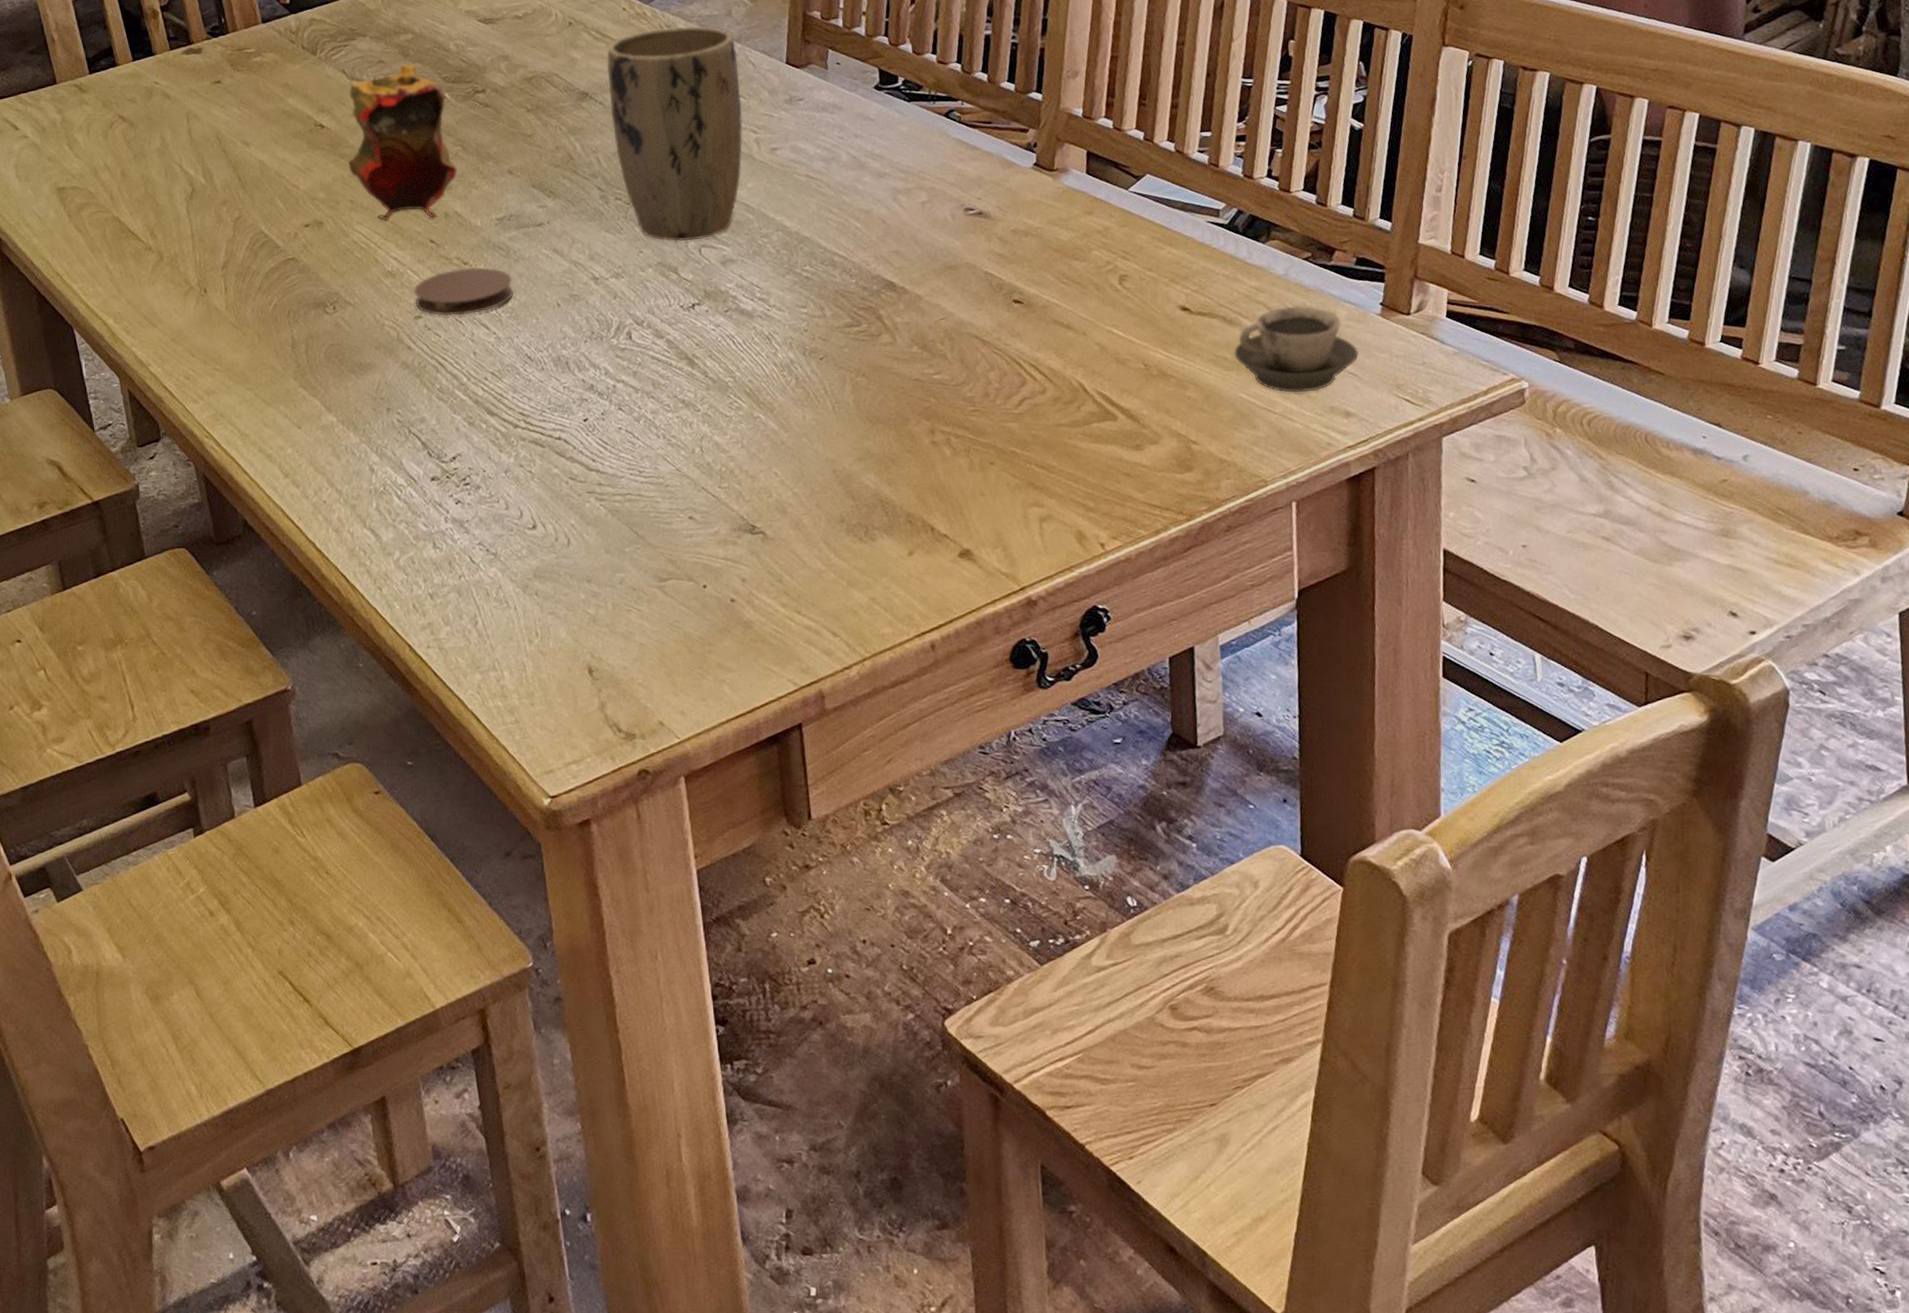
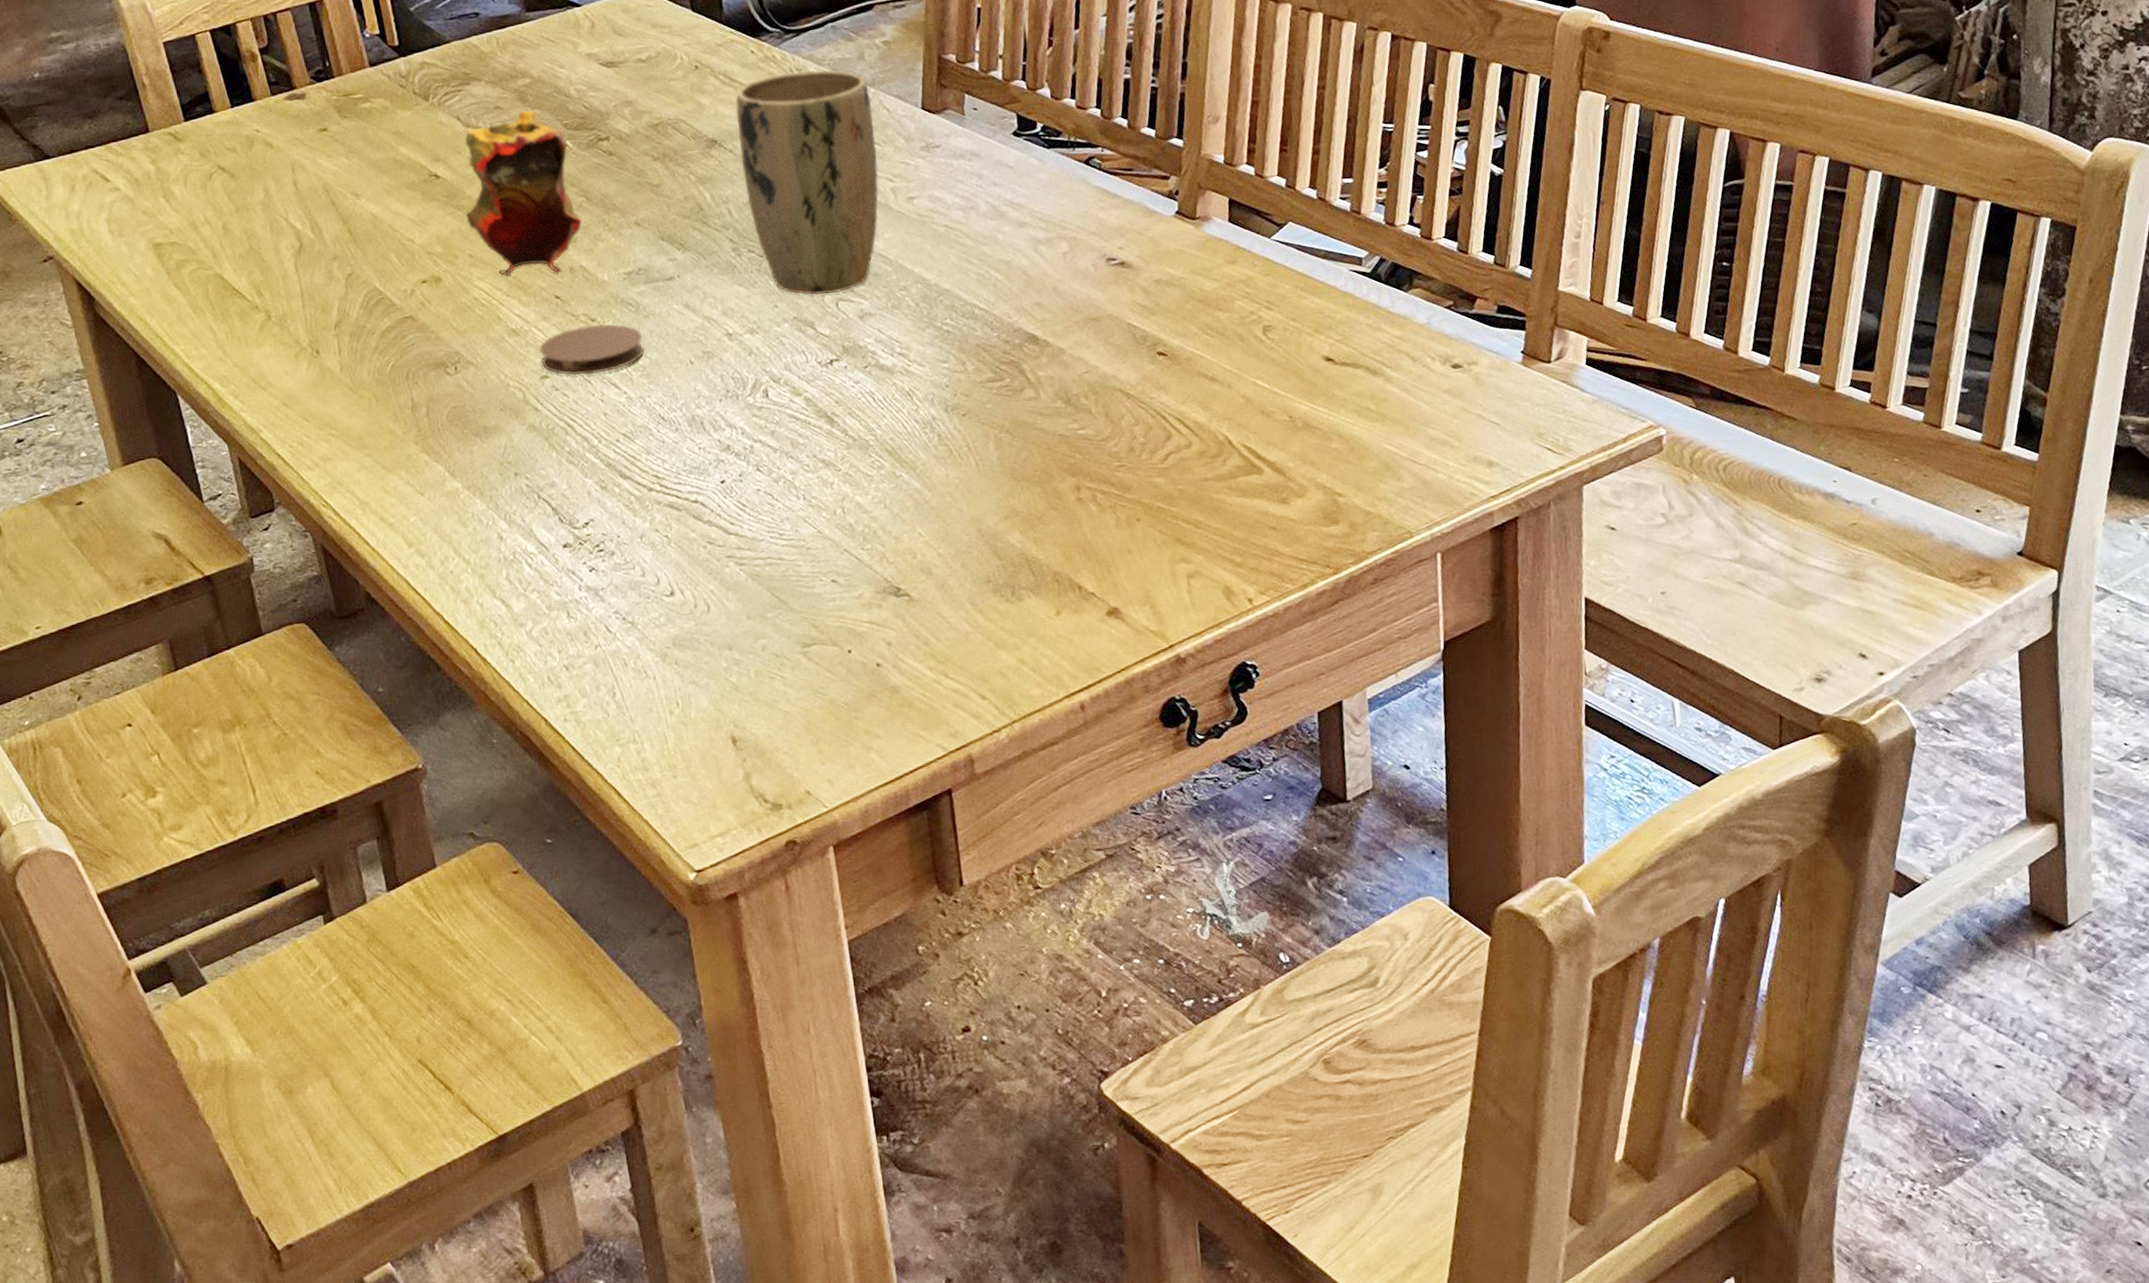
cup: present [1234,306,1360,393] -> none [1378,355,1502,444]

